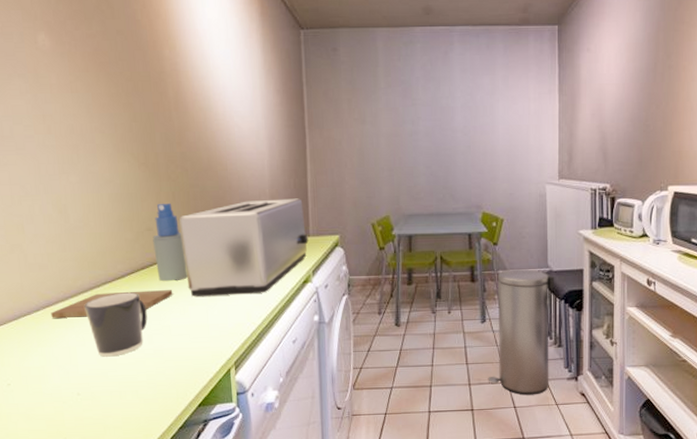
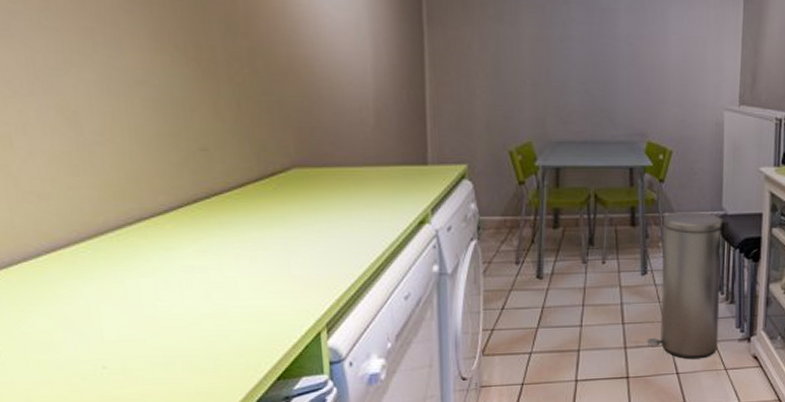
cutting board: present [51,290,173,318] -> none [59,230,240,266]
mug: present [84,292,148,357] -> none [109,233,204,318]
spray bottle: present [153,203,188,282] -> none [209,114,260,220]
toaster: present [178,198,309,296] -> none [246,115,426,239]

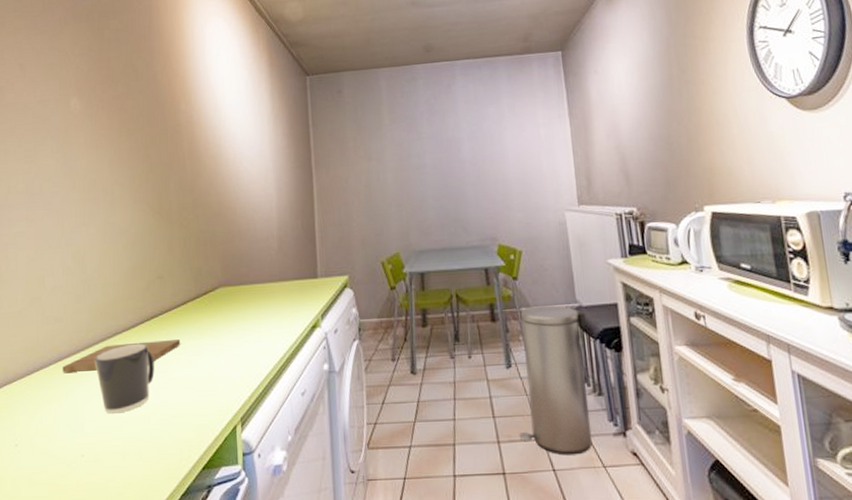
cutting board: none [59,230,240,266] -> present [62,340,181,373]
mug: none [109,233,204,318] -> present [94,343,155,414]

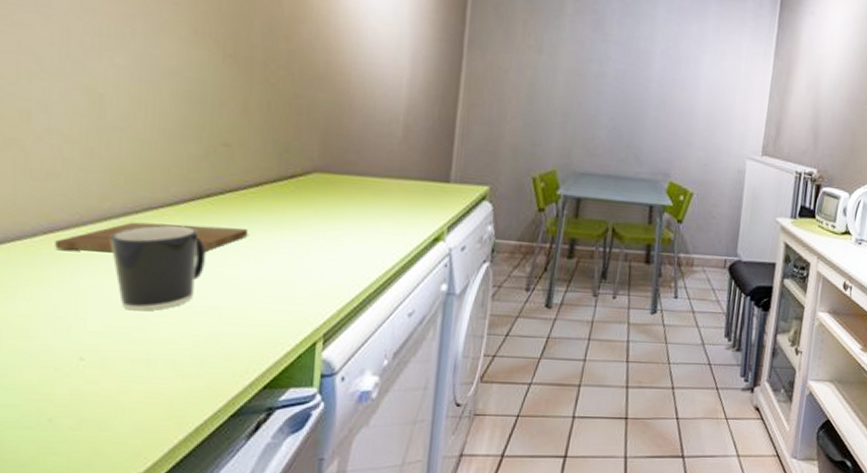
pedal bin: present [519,305,592,455] -> none [650,253,742,406]

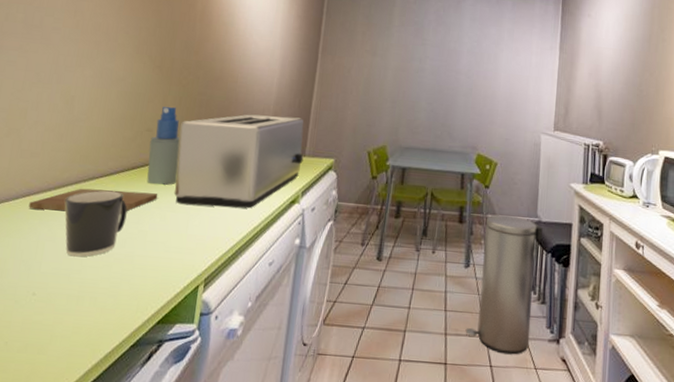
spray bottle: none [228,112,274,218] -> present [146,106,180,185]
toaster: none [270,126,448,248] -> present [174,114,304,209]
pedal bin: none [650,253,742,406] -> present [465,215,543,355]

